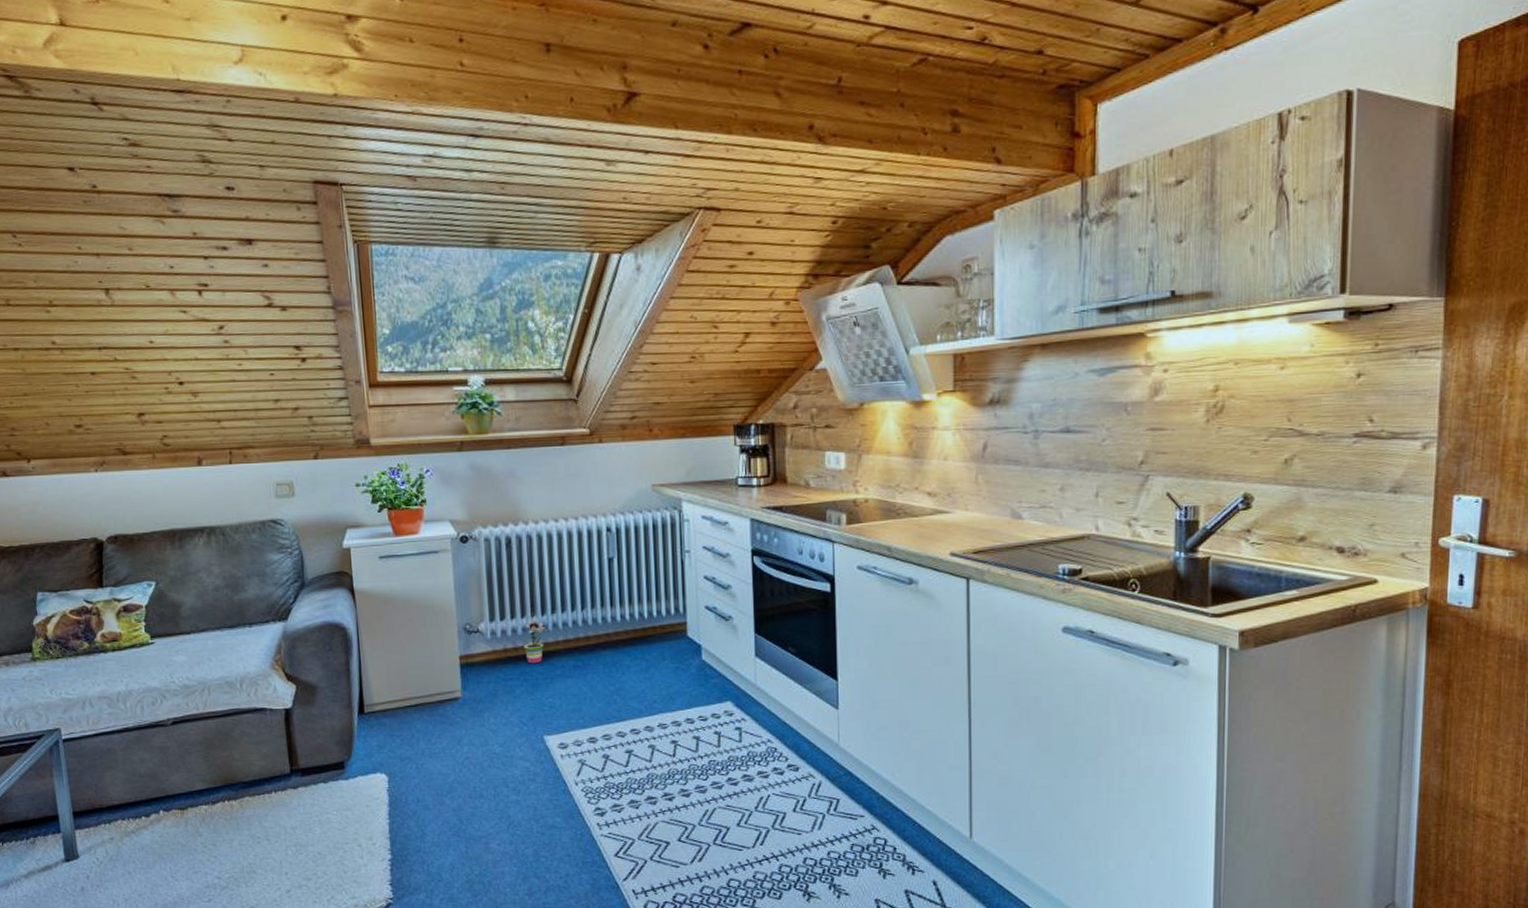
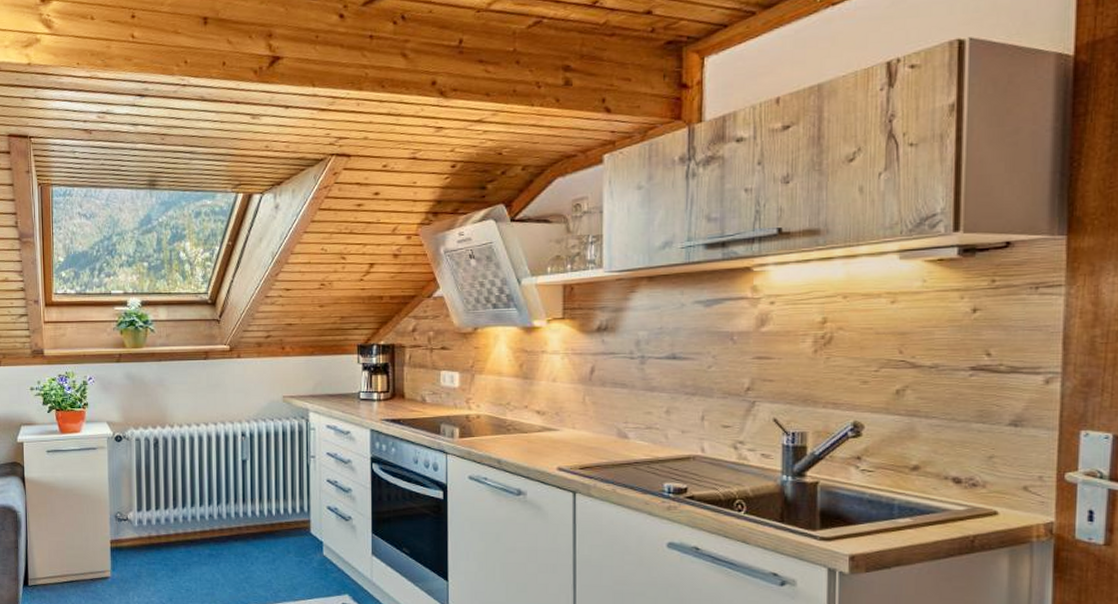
potted plant: present [523,611,548,664] -> none [166,504,187,551]

